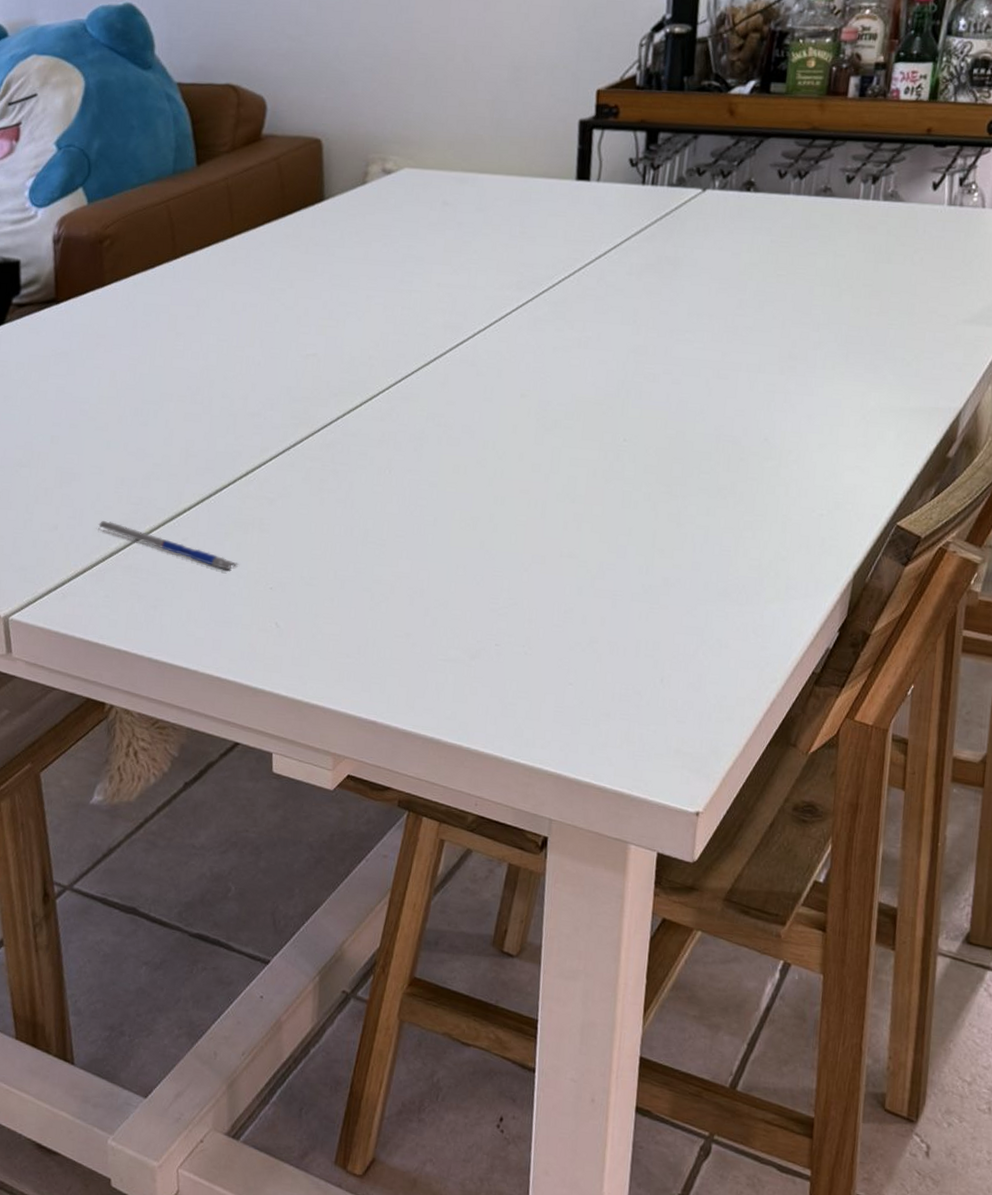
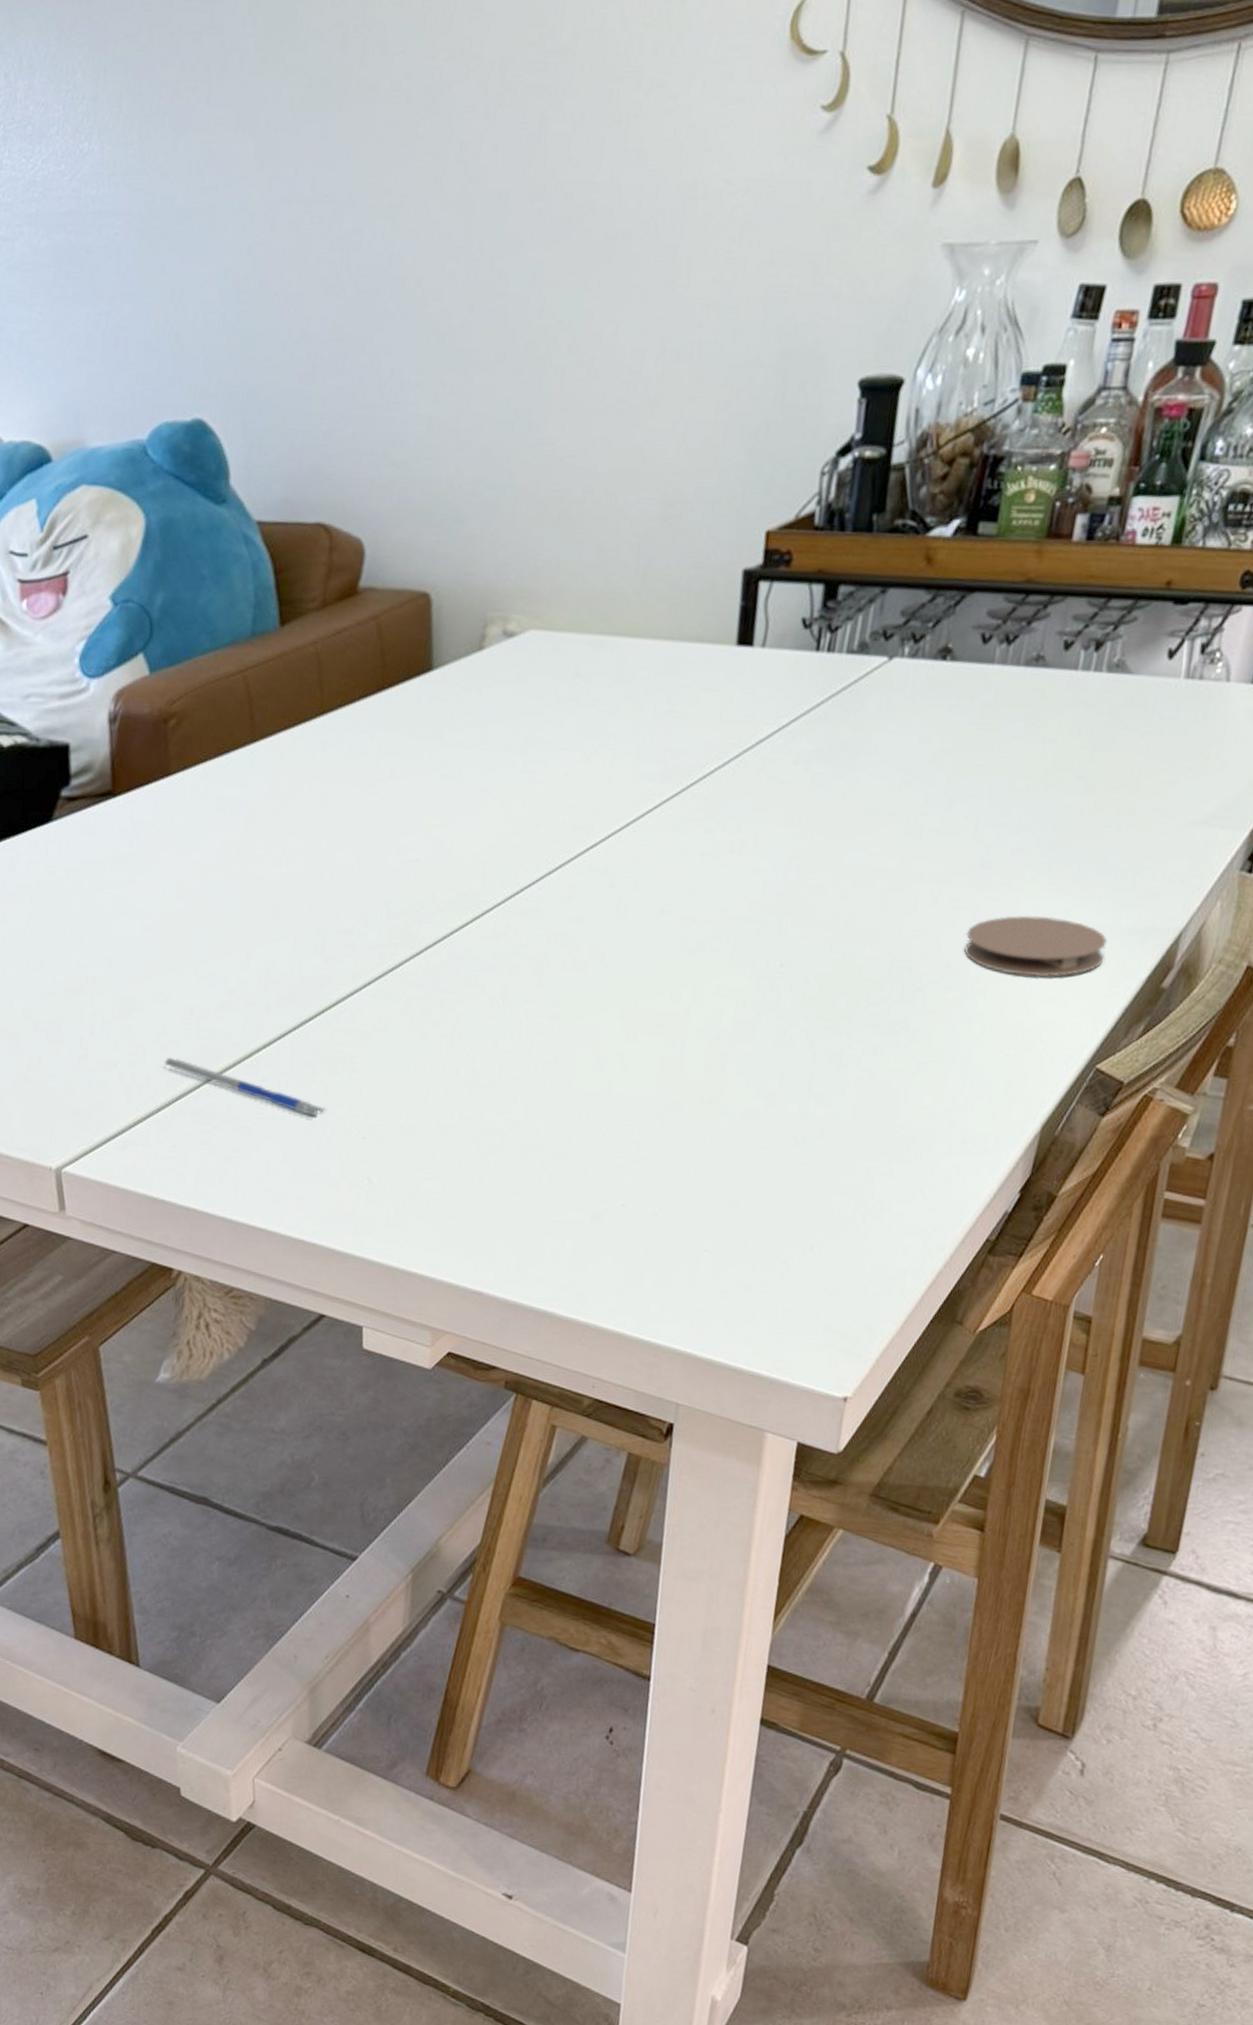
coaster: none [779,398,899,450] -> present [964,915,1107,978]

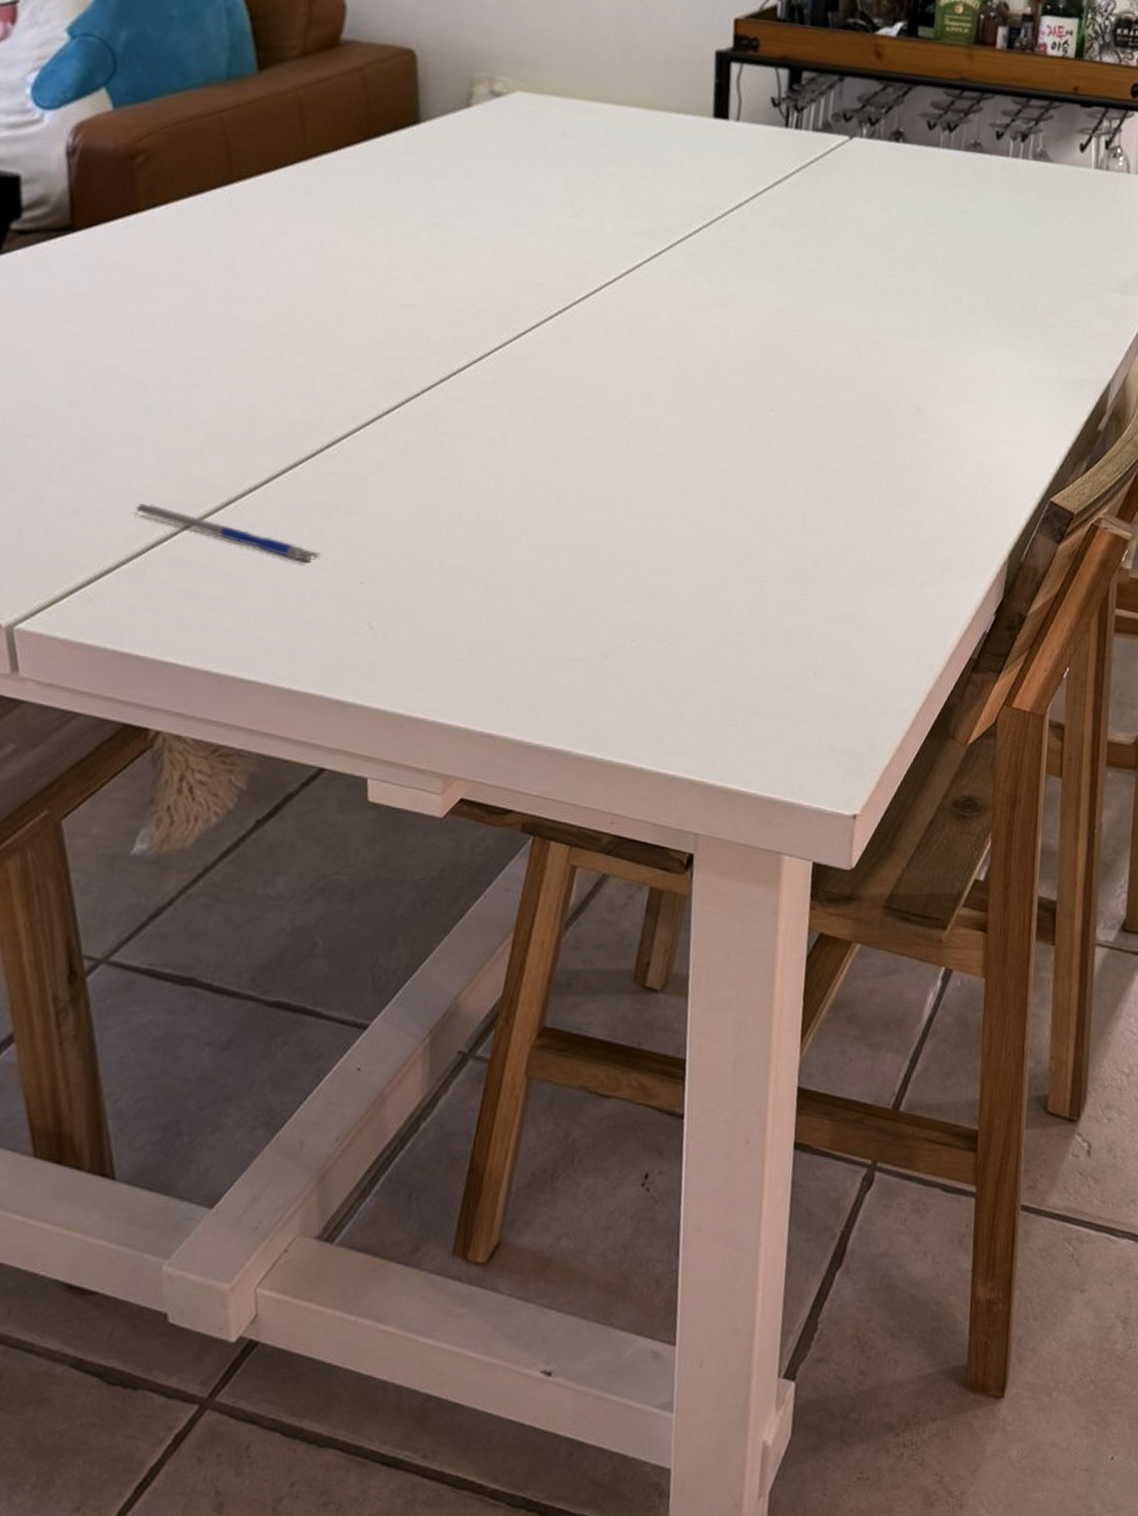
coaster: present [964,915,1107,978] -> none [932,367,1051,422]

